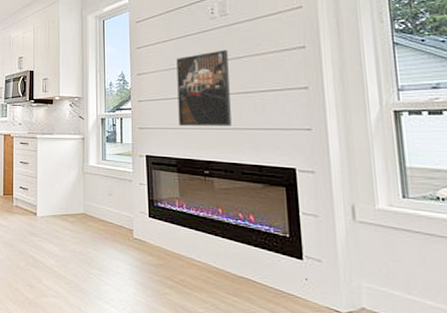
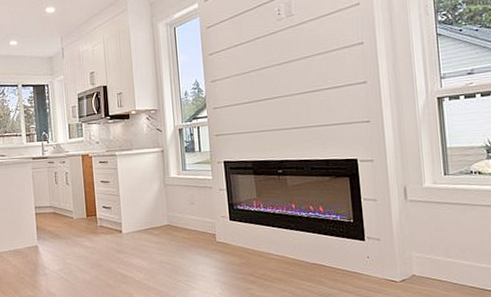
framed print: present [176,50,232,126] -> none [247,50,301,129]

